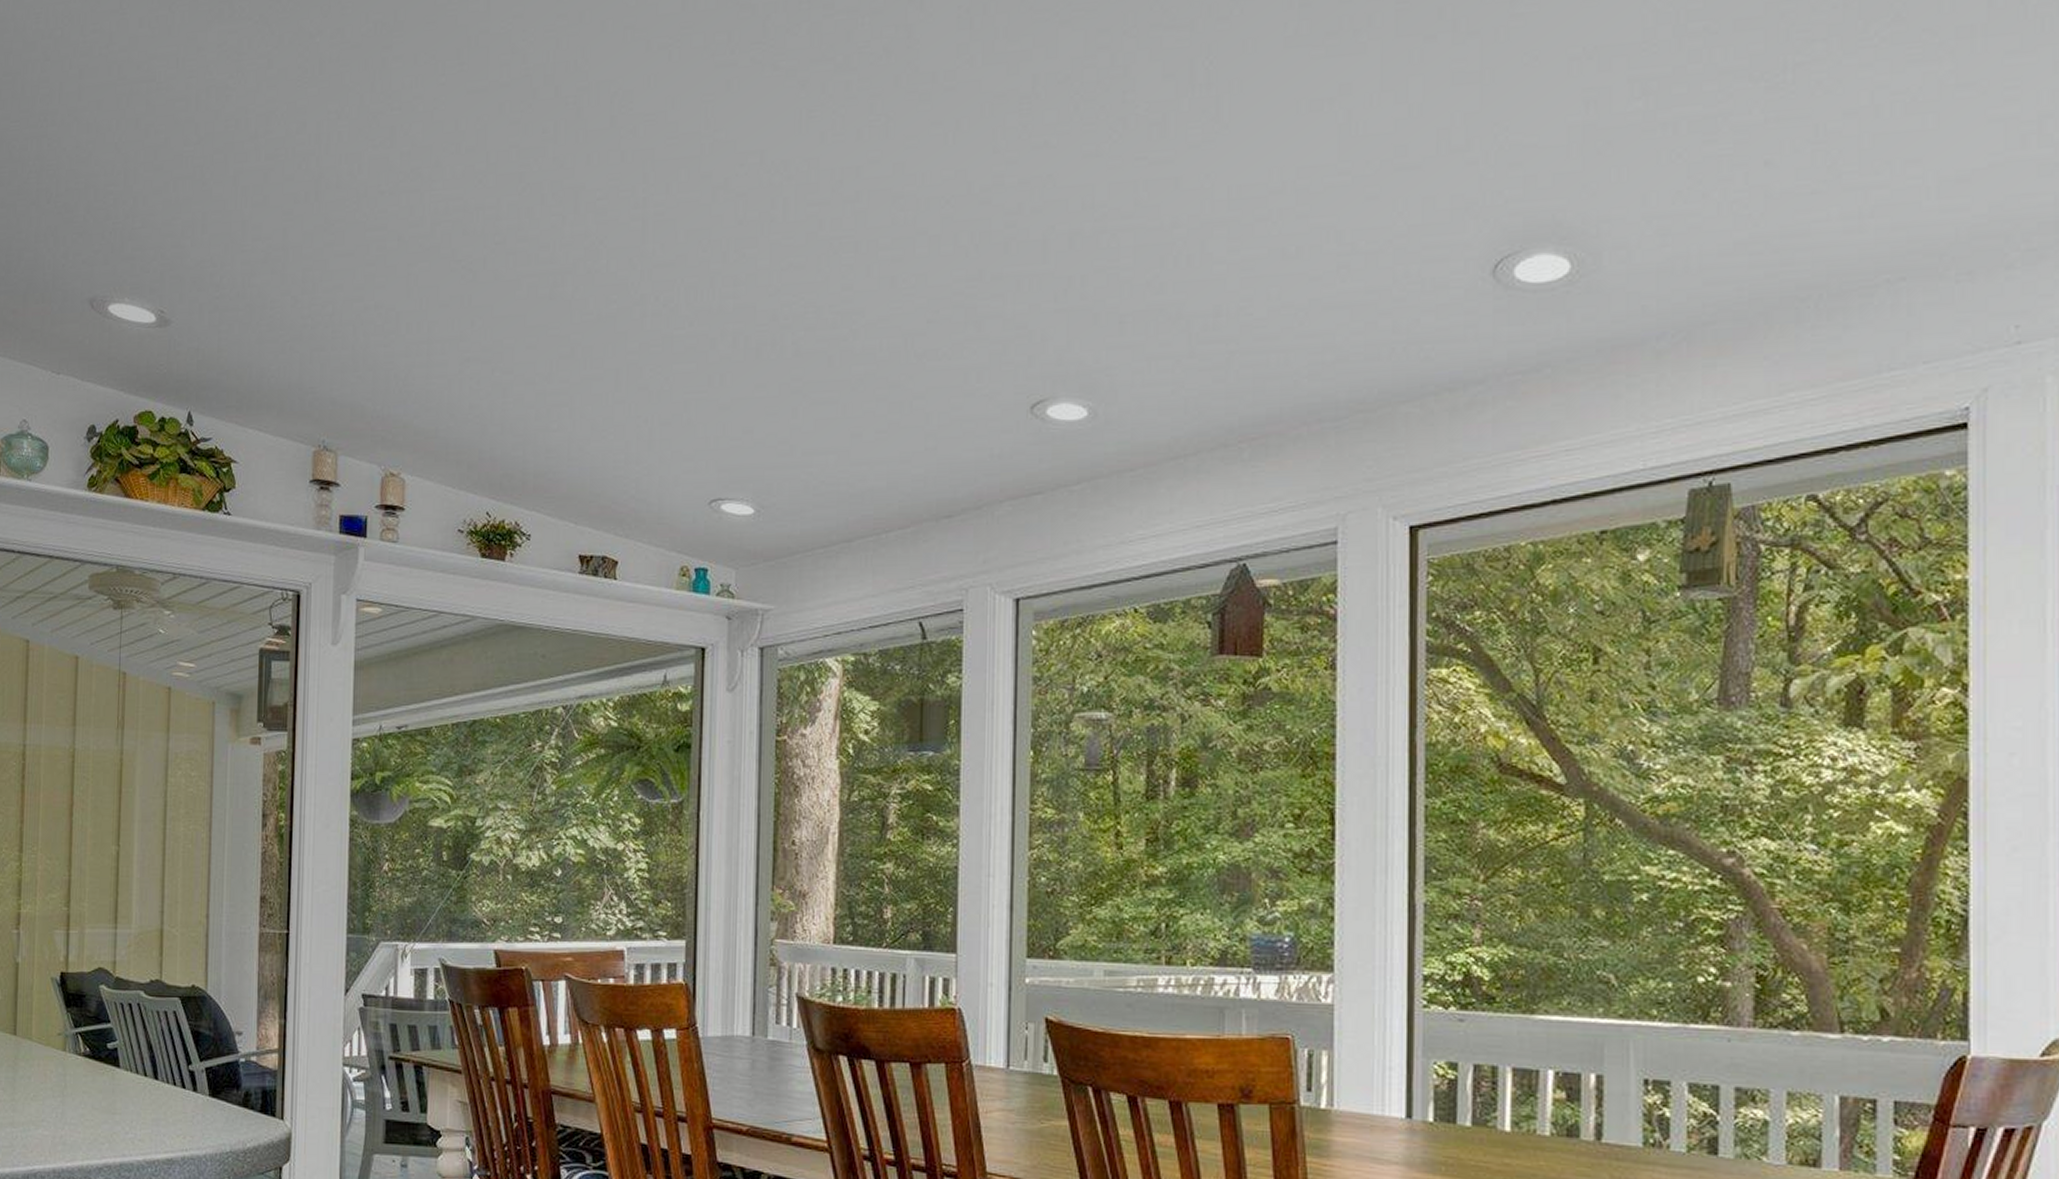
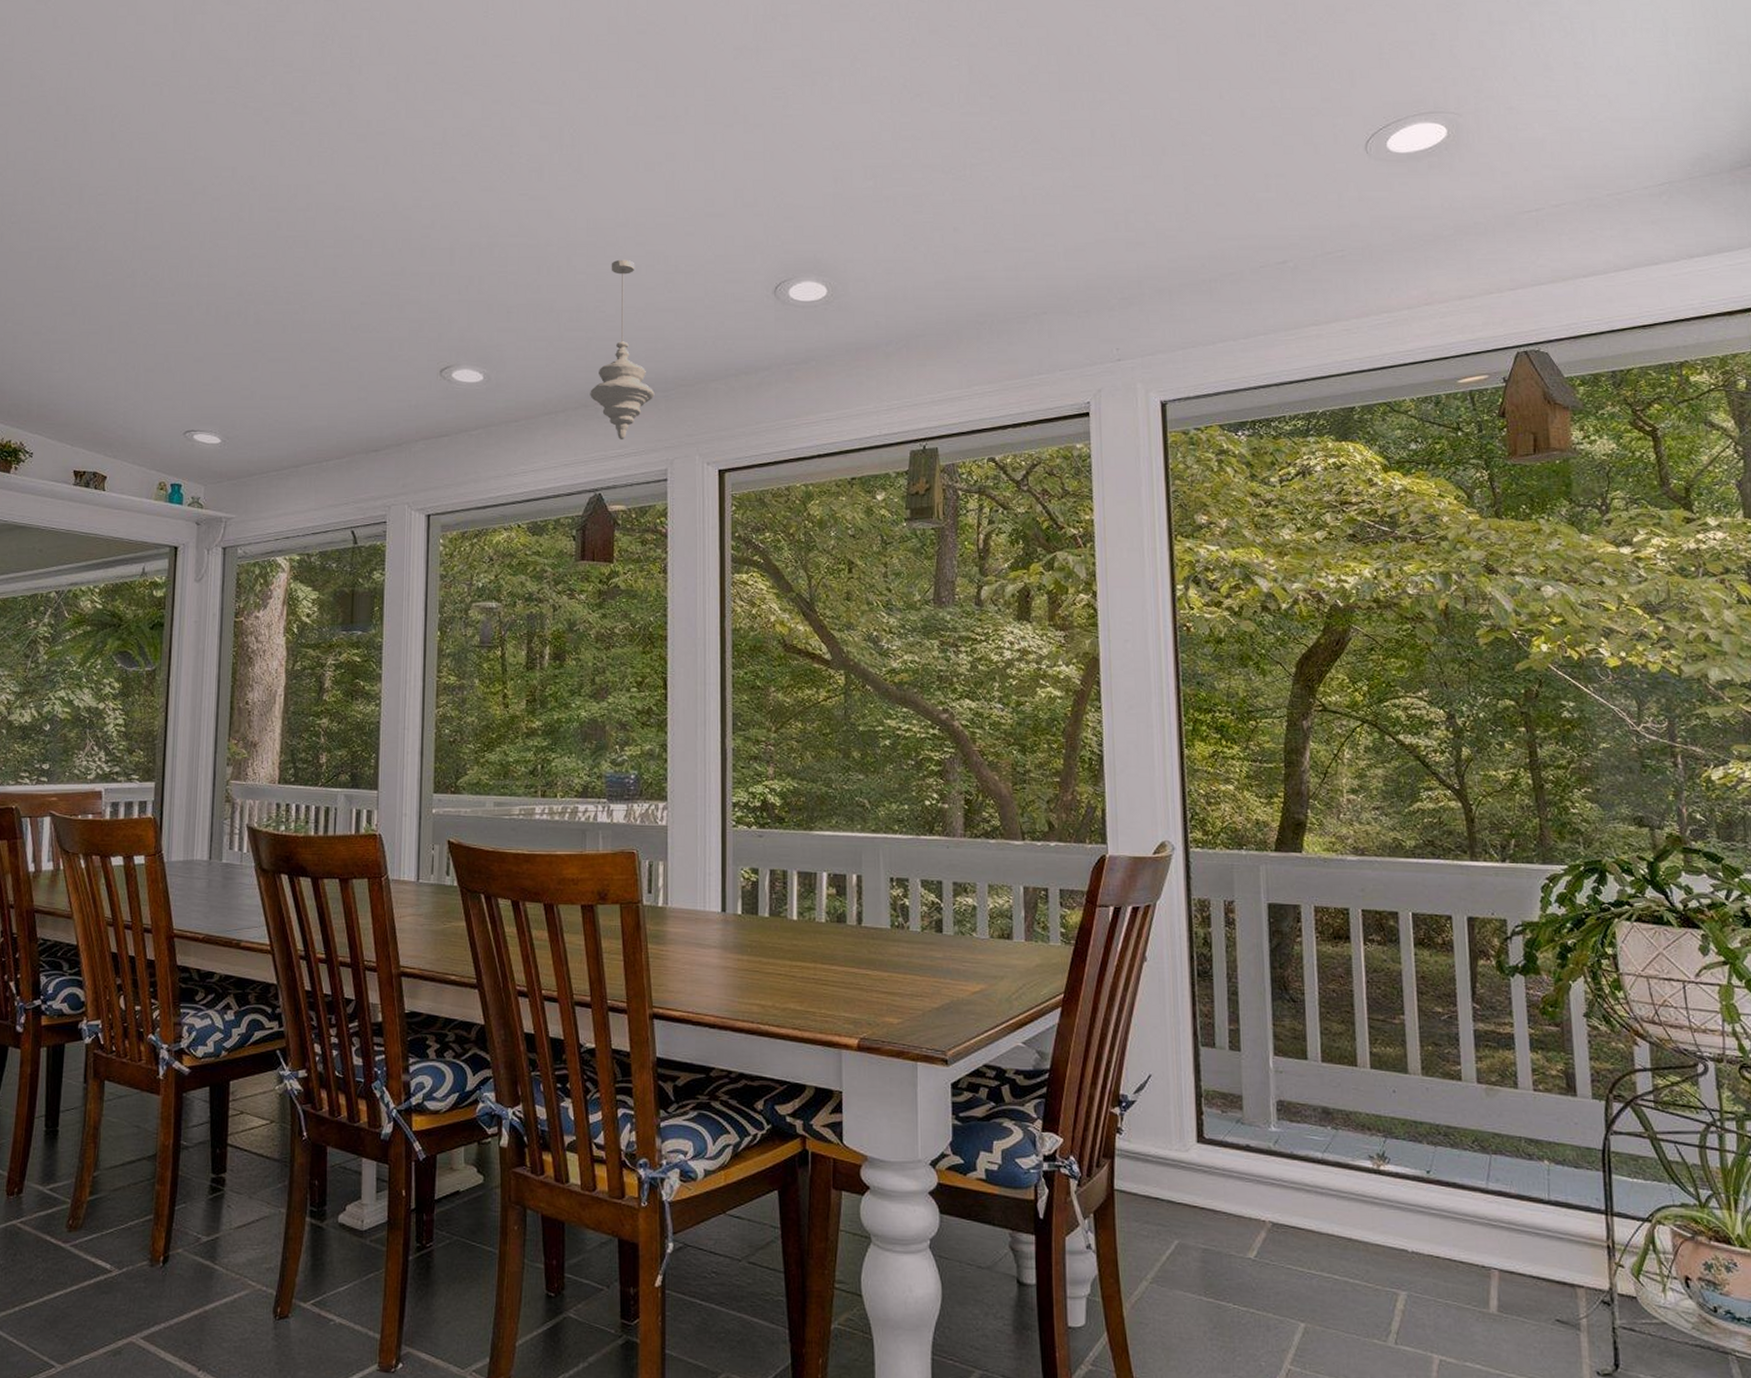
pendant light: none [1231,239,1321,491] -> present [590,259,655,440]

